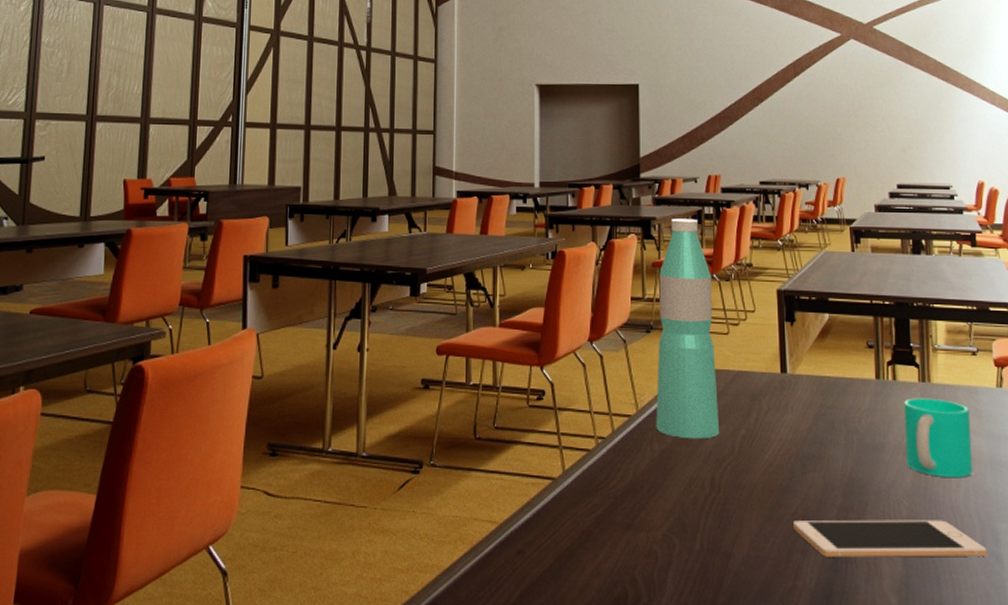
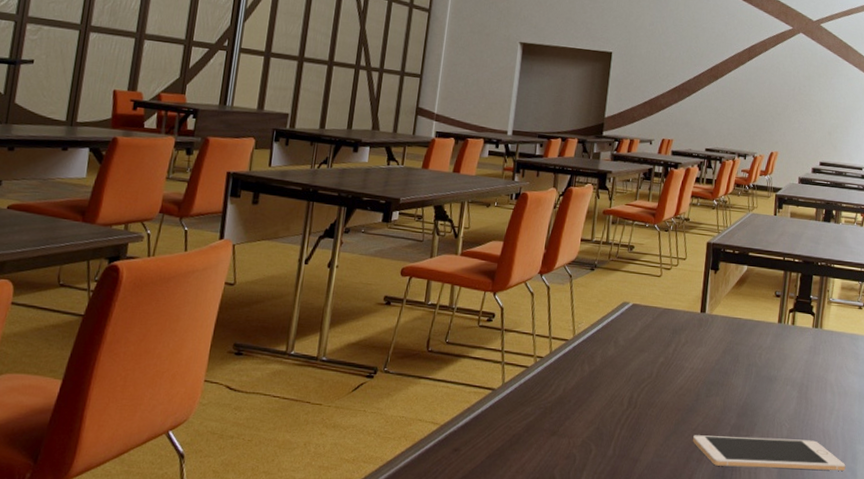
water bottle: present [656,218,720,439] -> none [588,173,653,364]
cup: present [904,398,973,479] -> none [793,340,850,408]

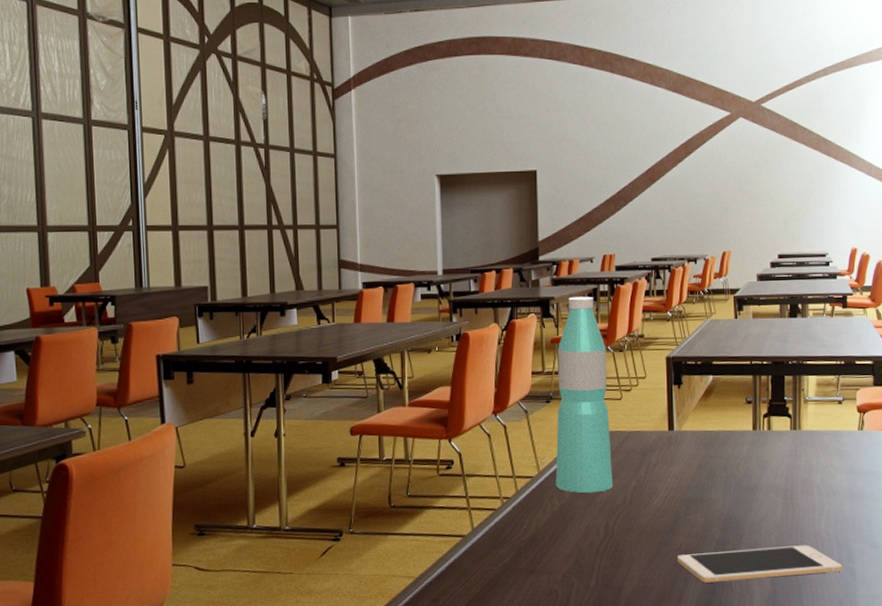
water bottle: none [588,173,653,364] -> present [555,296,614,493]

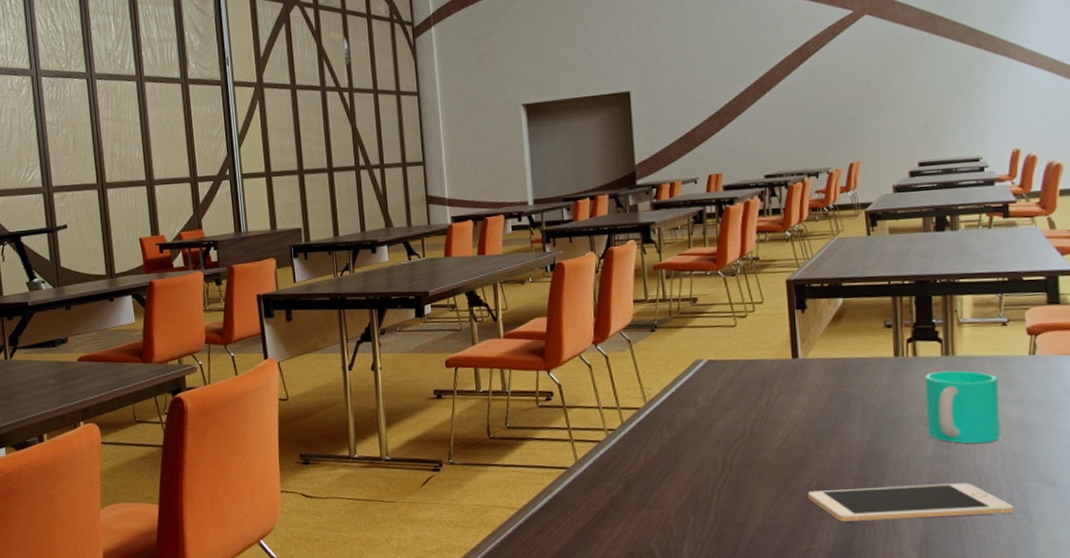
water bottle: present [555,296,614,493] -> none [661,219,730,425]
cup: none [777,443,834,510] -> present [925,370,1001,444]

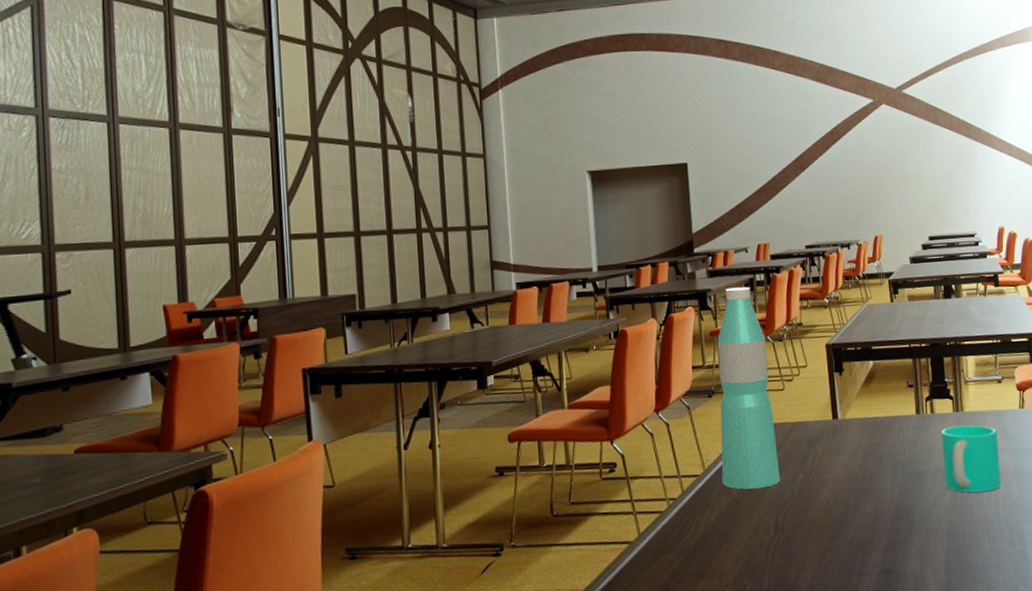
water bottle: none [661,219,730,425] -> present [717,286,781,490]
cell phone: present [808,483,1015,522] -> none [850,529,1015,576]

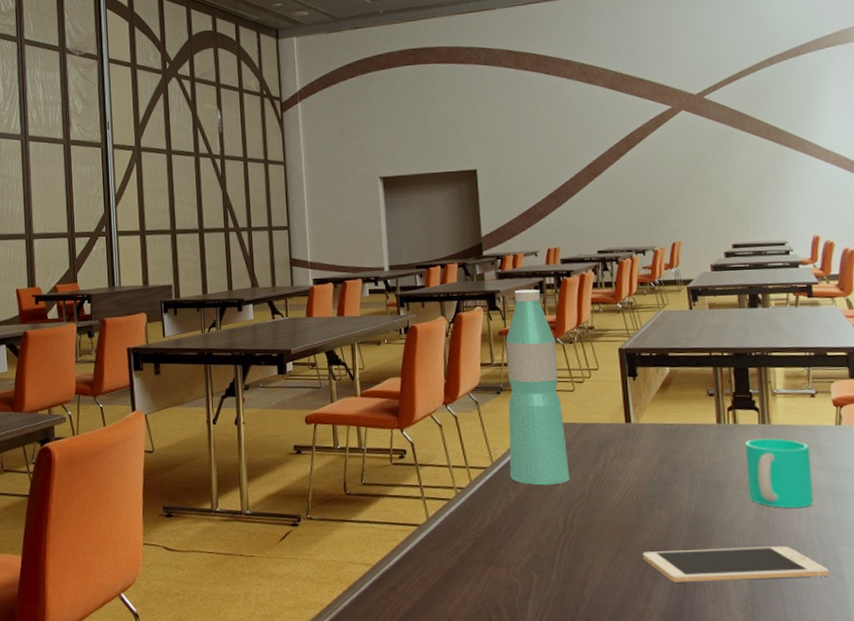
cell phone: none [850,529,1015,576] -> present [643,546,830,582]

